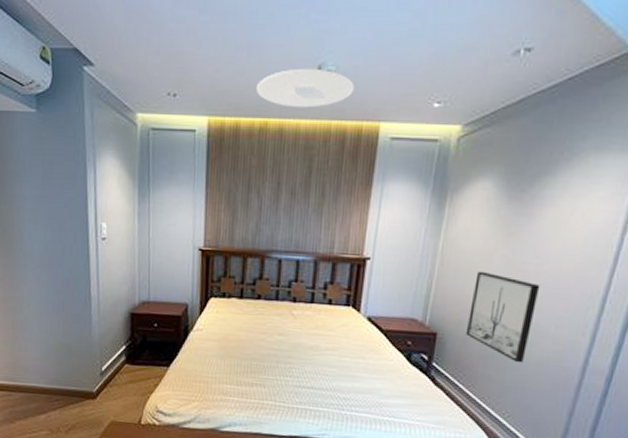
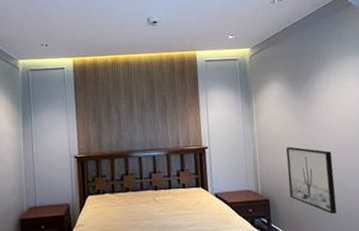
ceiling light: present [257,68,355,108] -> none [106,20,175,47]

